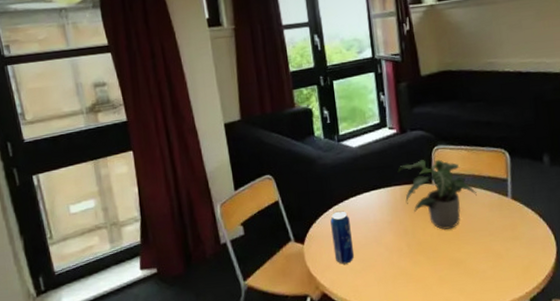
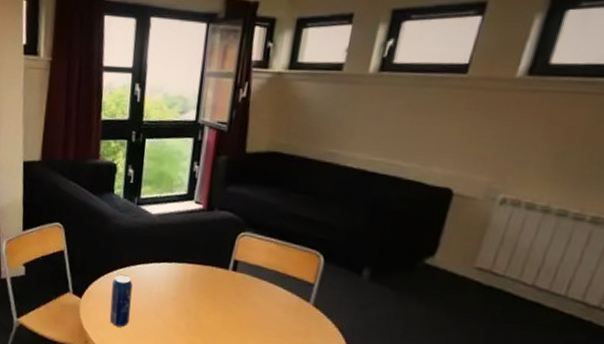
potted plant: present [397,159,477,230] -> none [194,243,275,320]

